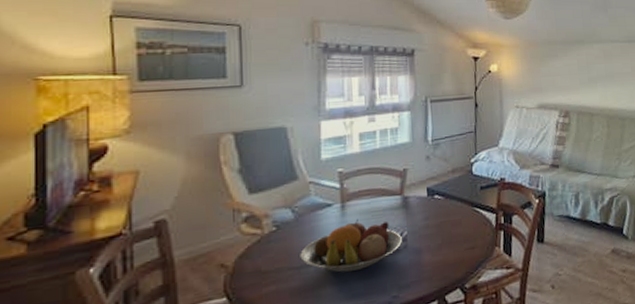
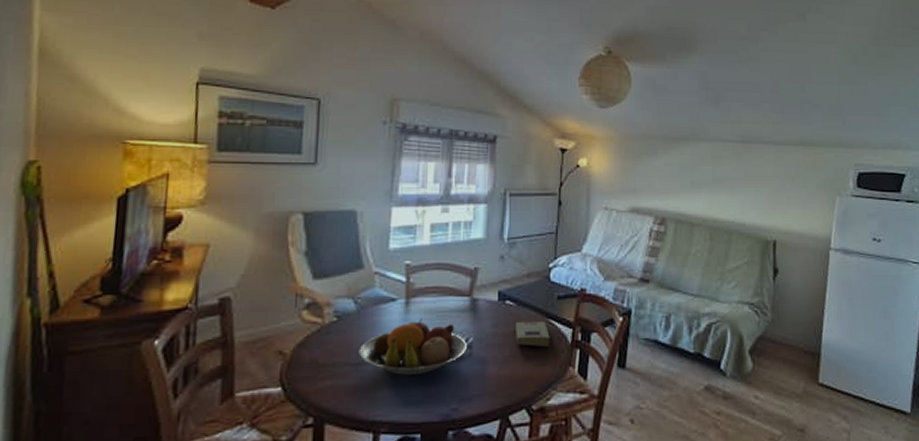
book: none [445,210,477,234] -> present [516,321,550,348]

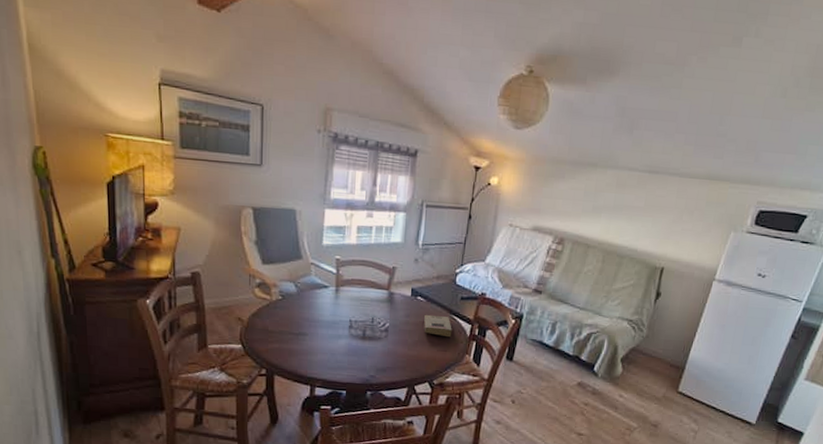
fruit bowl: present [359,318,467,375] -> none [299,303,384,347]

